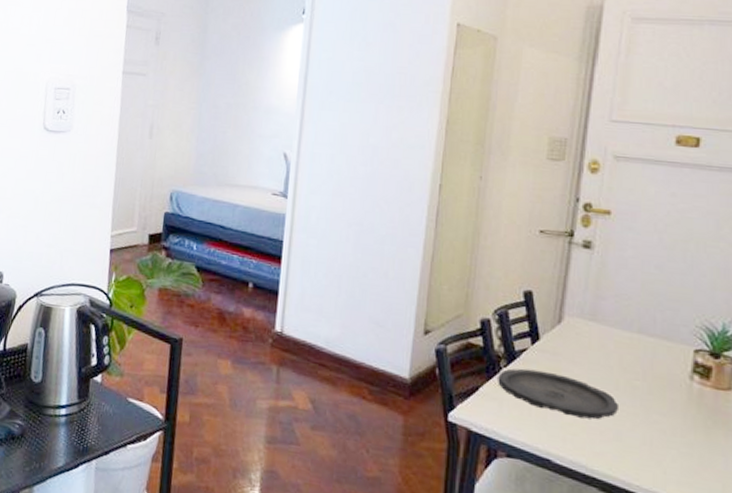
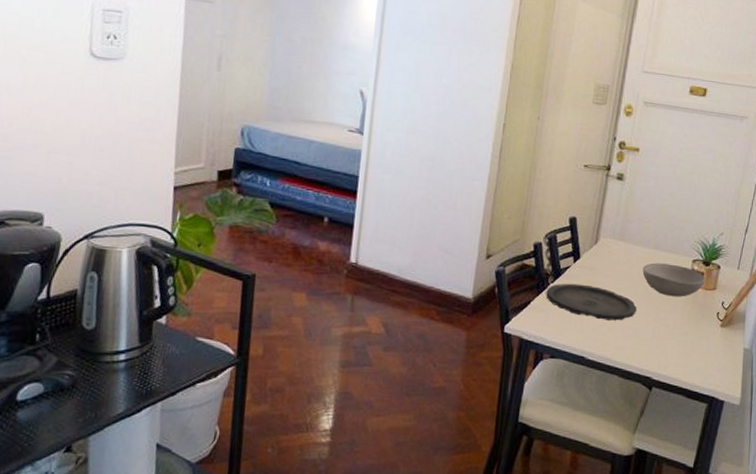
bowl: none [624,350,716,397] -> present [642,263,706,297]

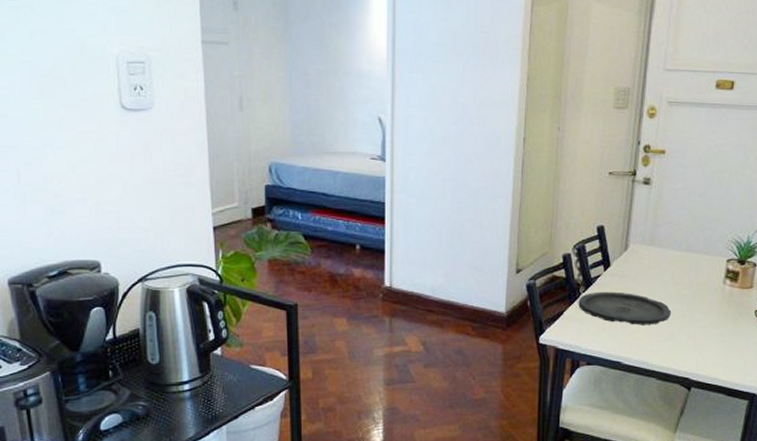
bowl: present [642,263,706,297] -> none [675,265,742,298]

